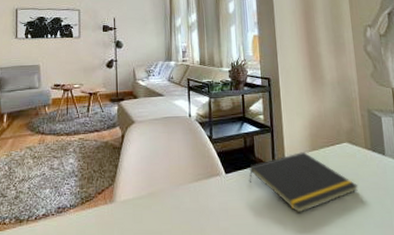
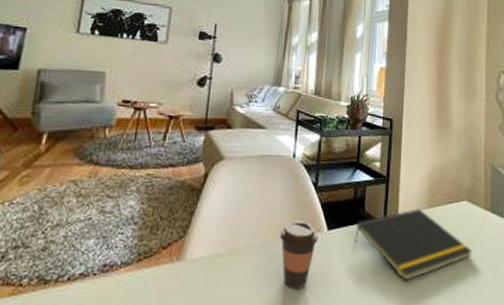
coffee cup: none [186,167,219,222] -> present [279,220,319,289]

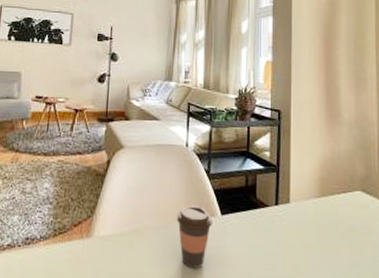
notepad: present [354,209,473,281] -> none [247,197,369,267]

